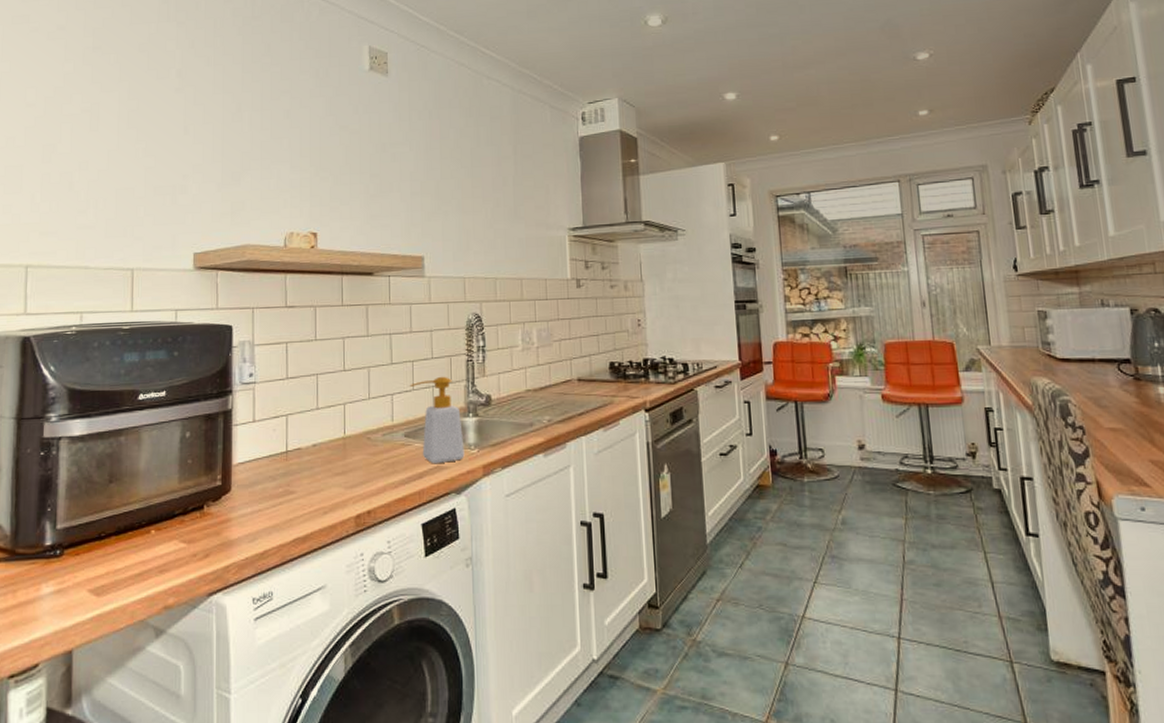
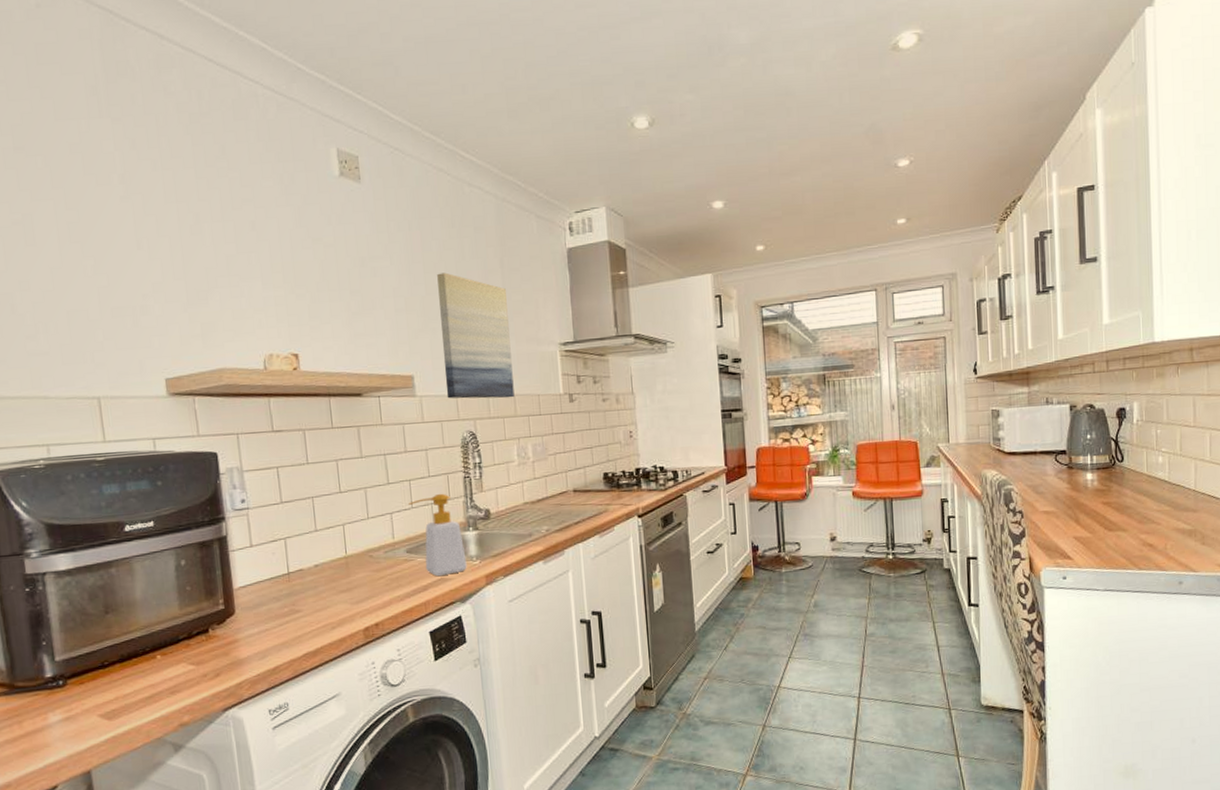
wall art: none [453,158,522,282] -> present [437,272,515,399]

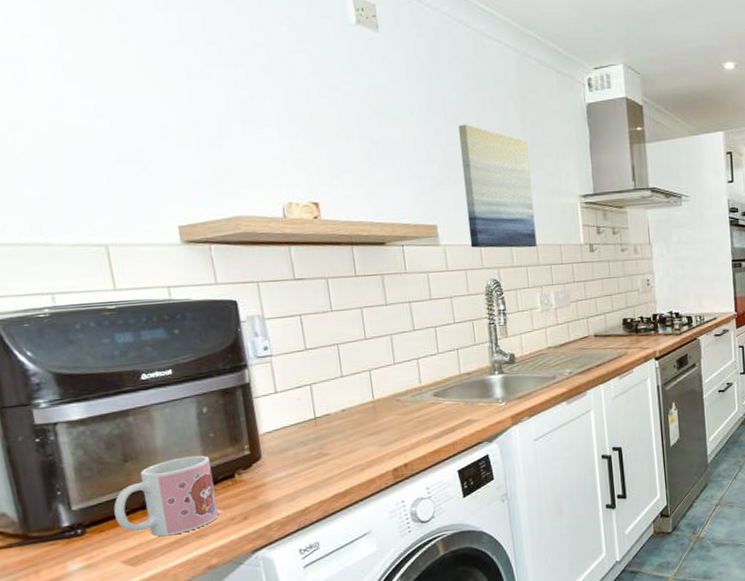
mug: none [93,608,193,691] -> present [113,455,219,537]
soap bottle: present [408,493,467,577] -> none [434,339,493,419]

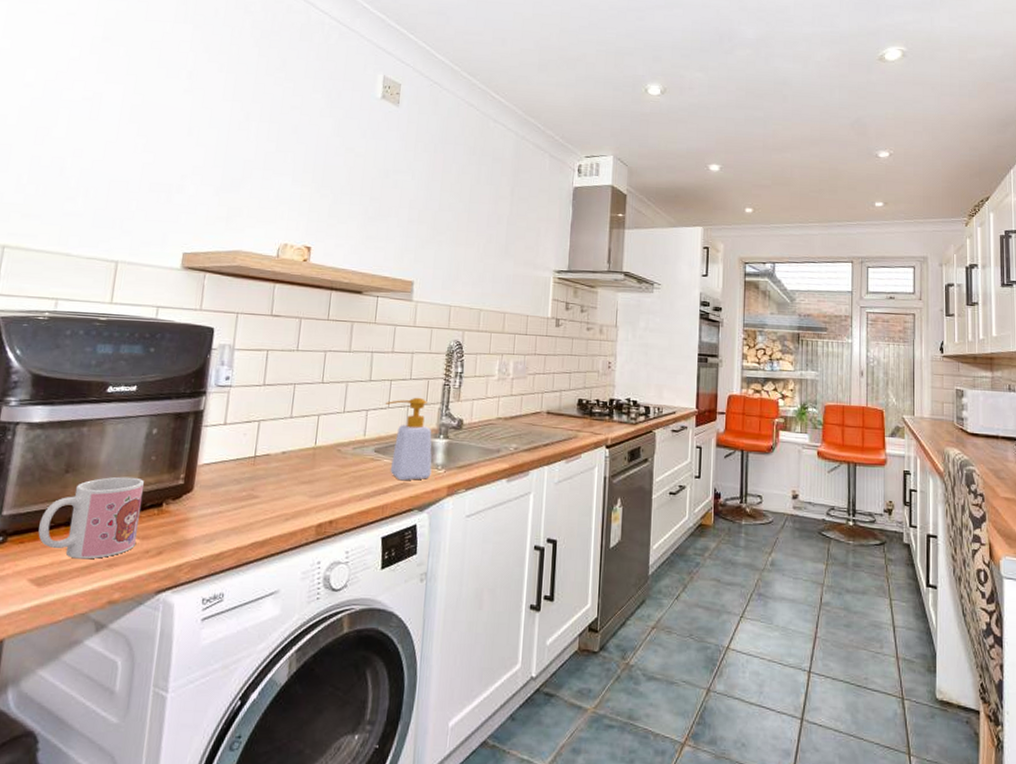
soap bottle: none [434,339,493,419] -> present [386,397,432,481]
wall art: present [459,124,537,248] -> none [441,193,512,315]

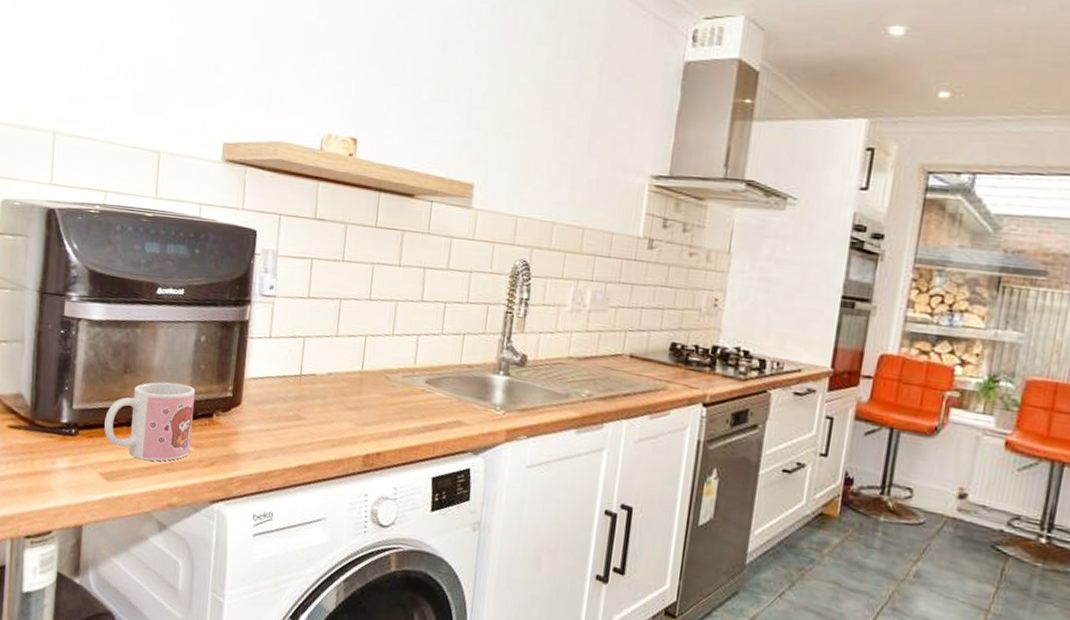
soap bottle: present [386,397,432,481] -> none [439,324,491,420]

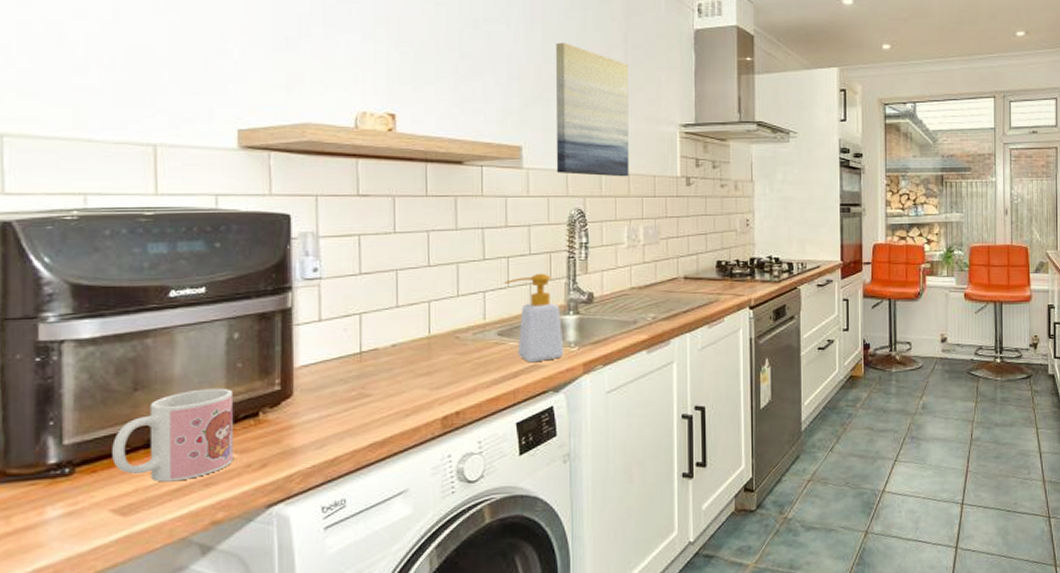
soap bottle: none [439,324,491,420] -> present [505,273,564,363]
wall art: none [506,70,600,231] -> present [555,42,629,177]

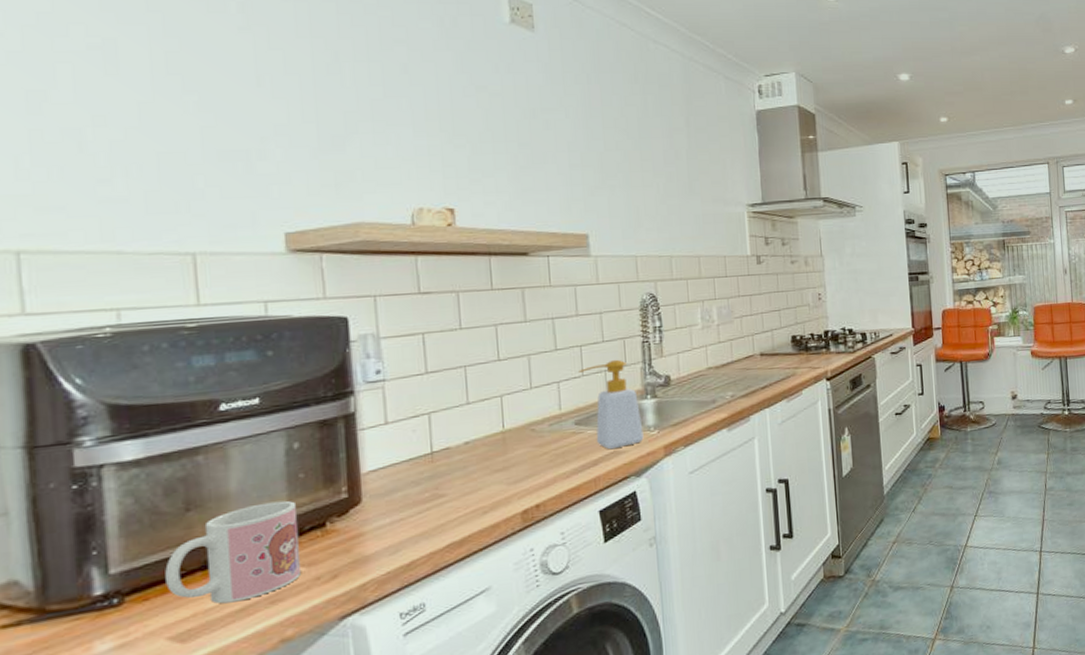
wall art: present [555,42,629,177] -> none [617,129,699,260]

